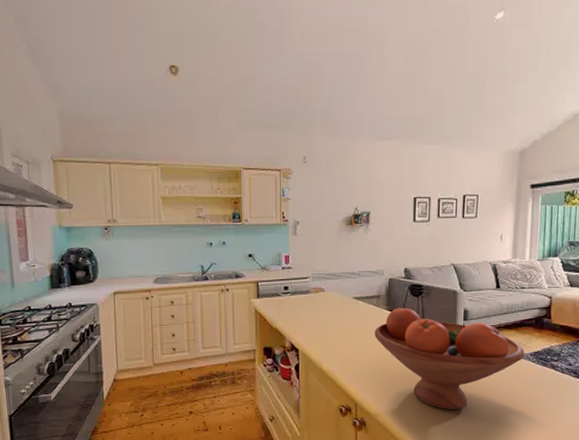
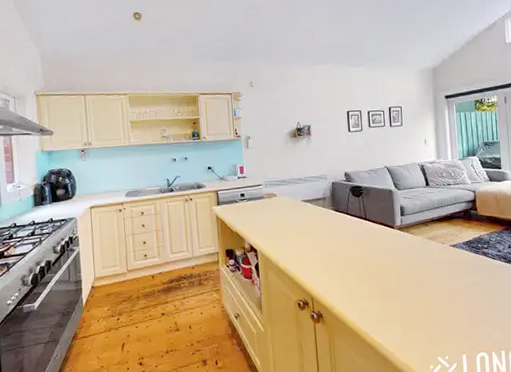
fruit bowl: present [374,307,524,409] -> none [323,207,458,299]

